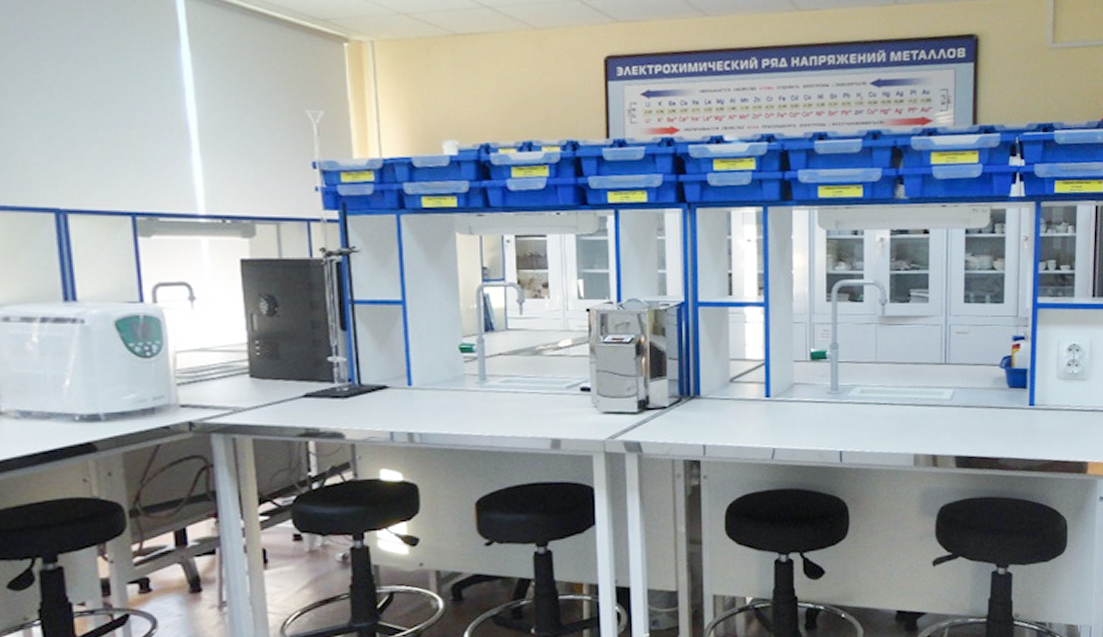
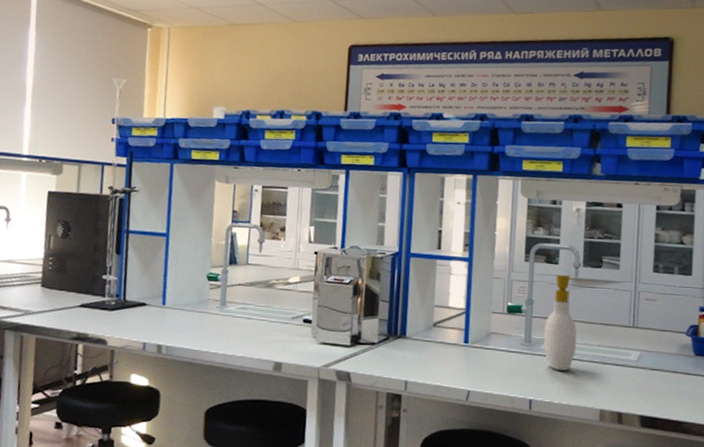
soap bottle: none [852,312,889,417] -> present [544,274,581,371]

